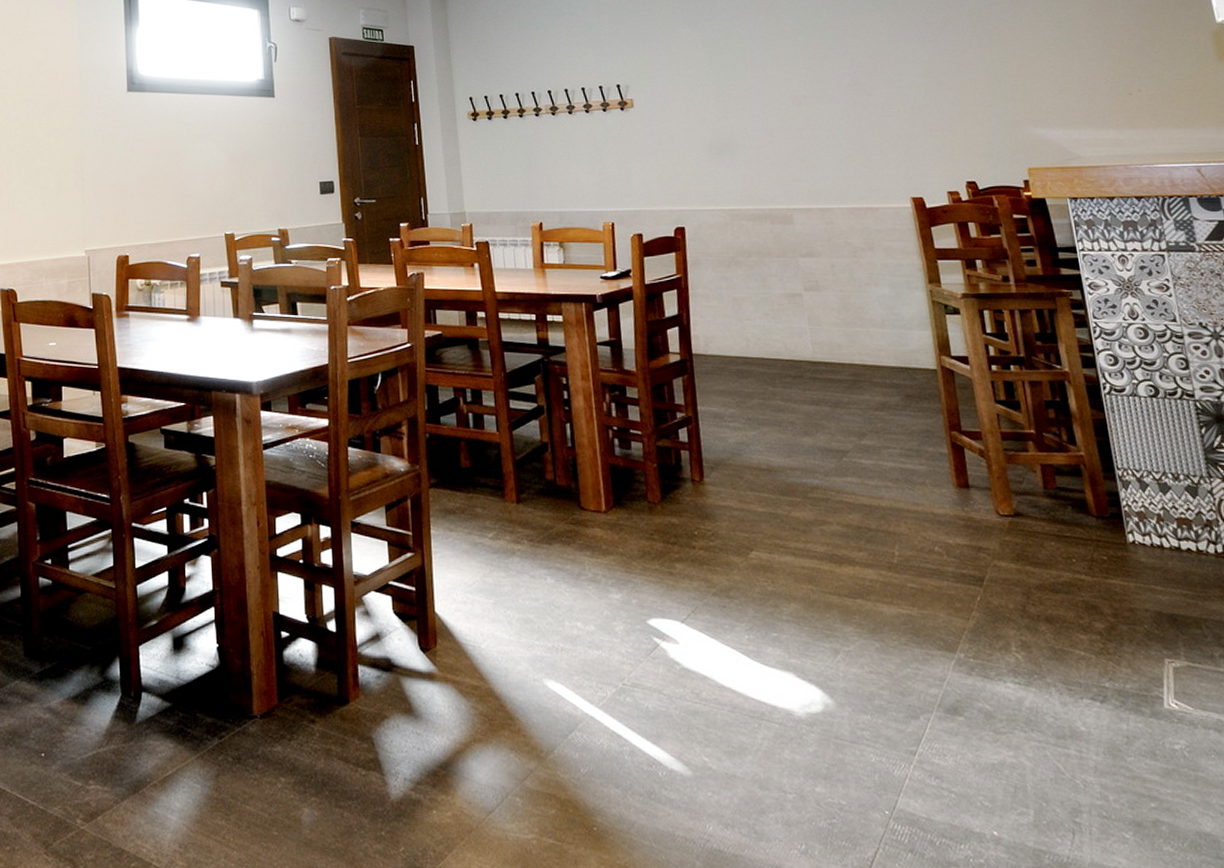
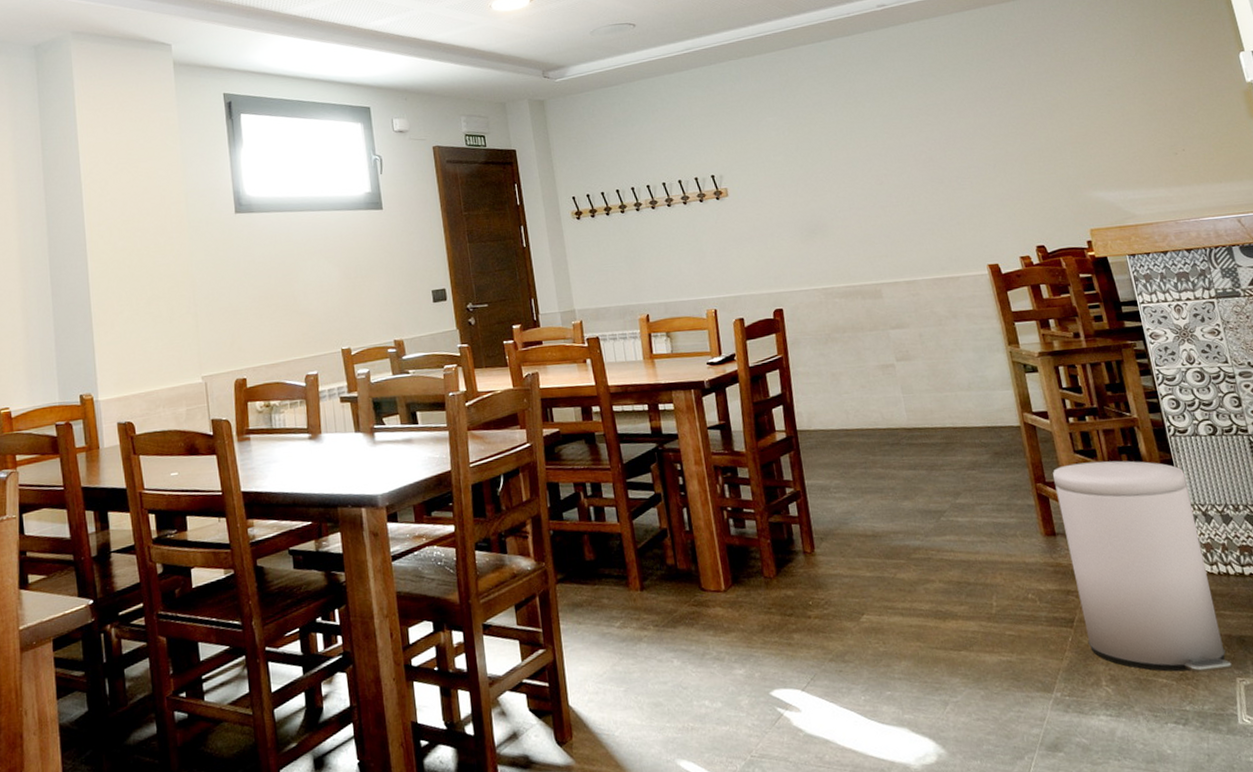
pedal bin: none [969,414,1161,648] -> present [1052,460,1232,673]

